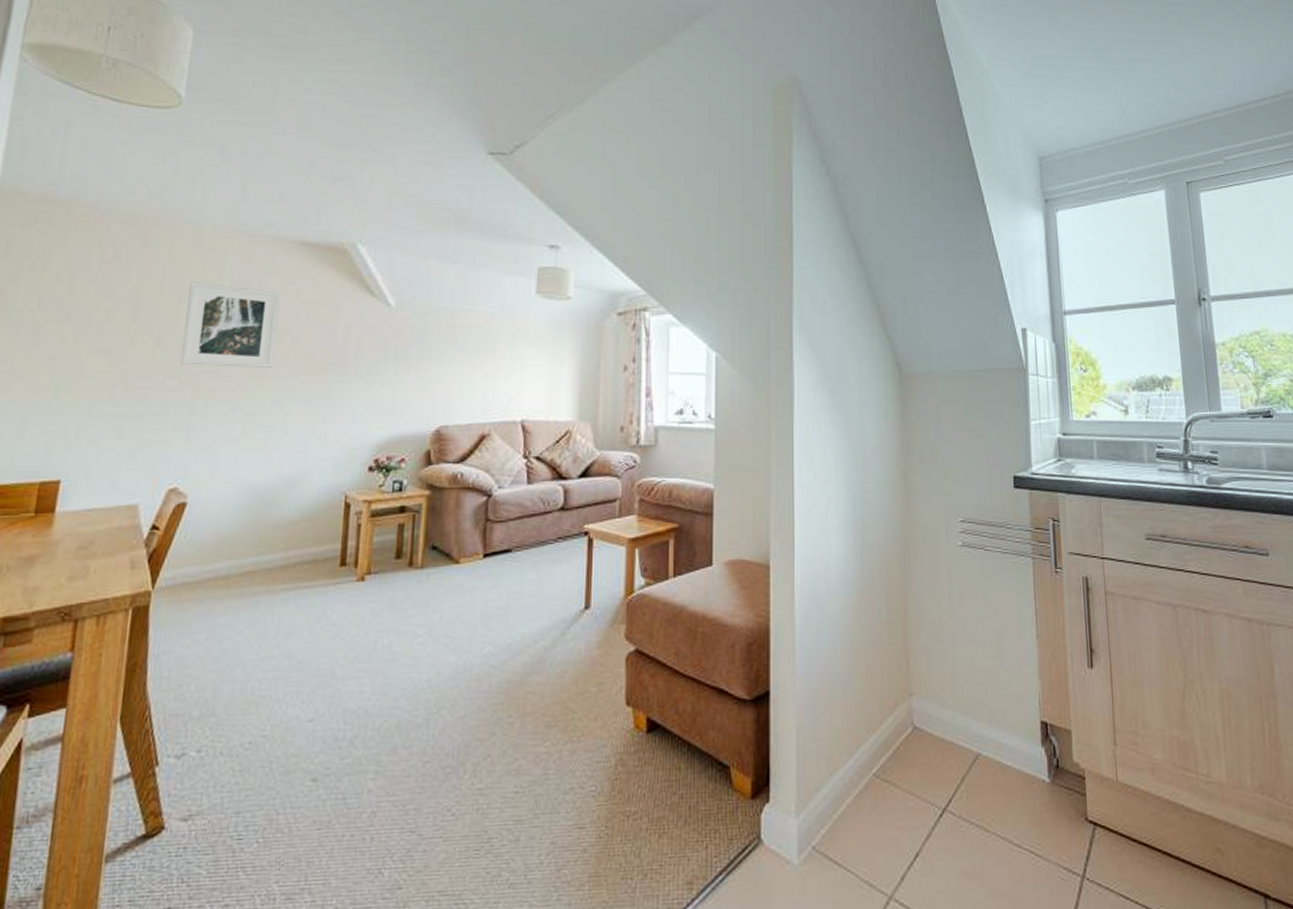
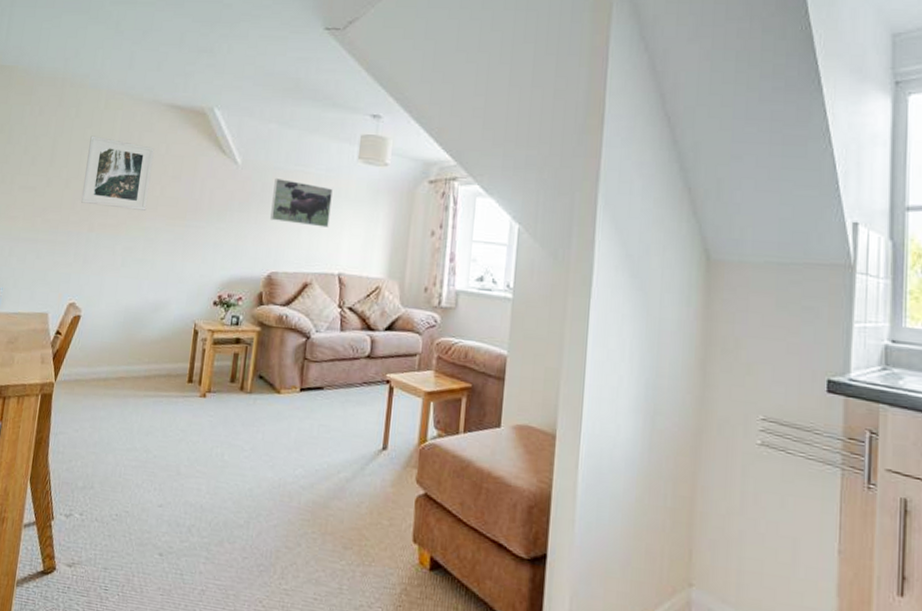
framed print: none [435,319,509,371] -> present [270,177,333,228]

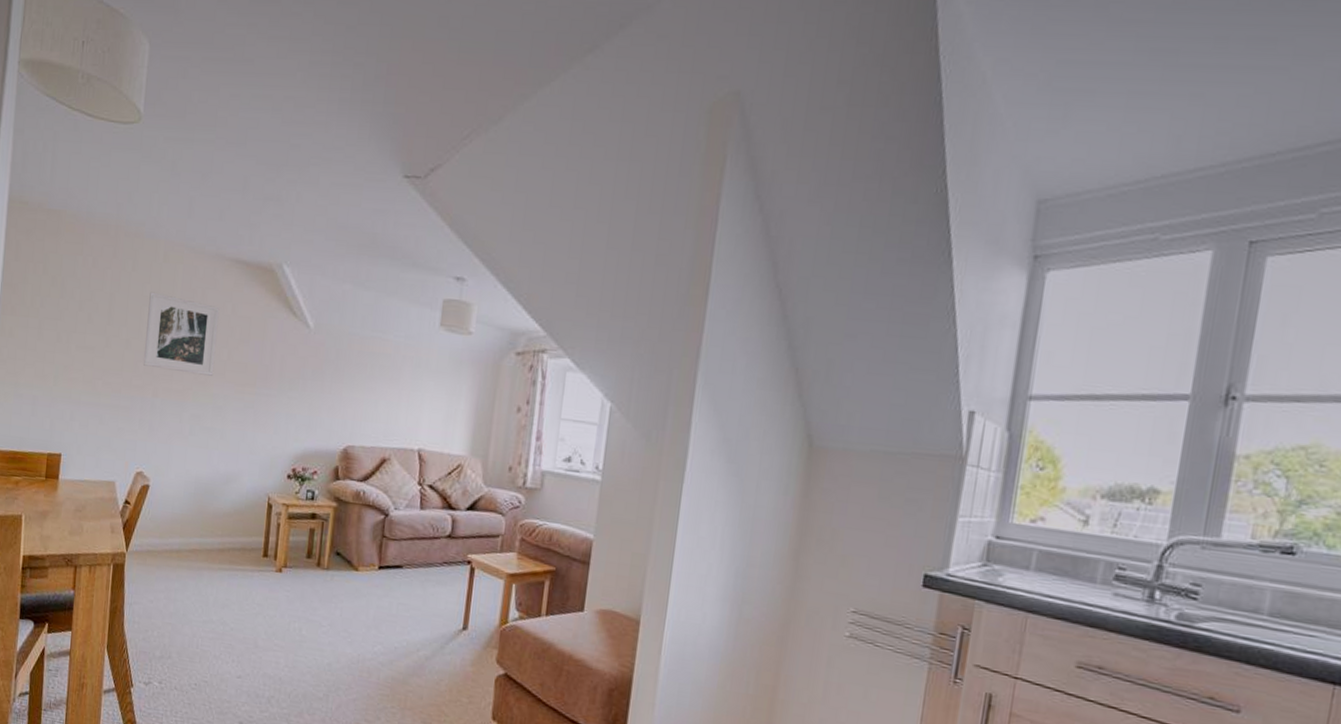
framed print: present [270,177,333,228] -> none [346,344,412,400]

